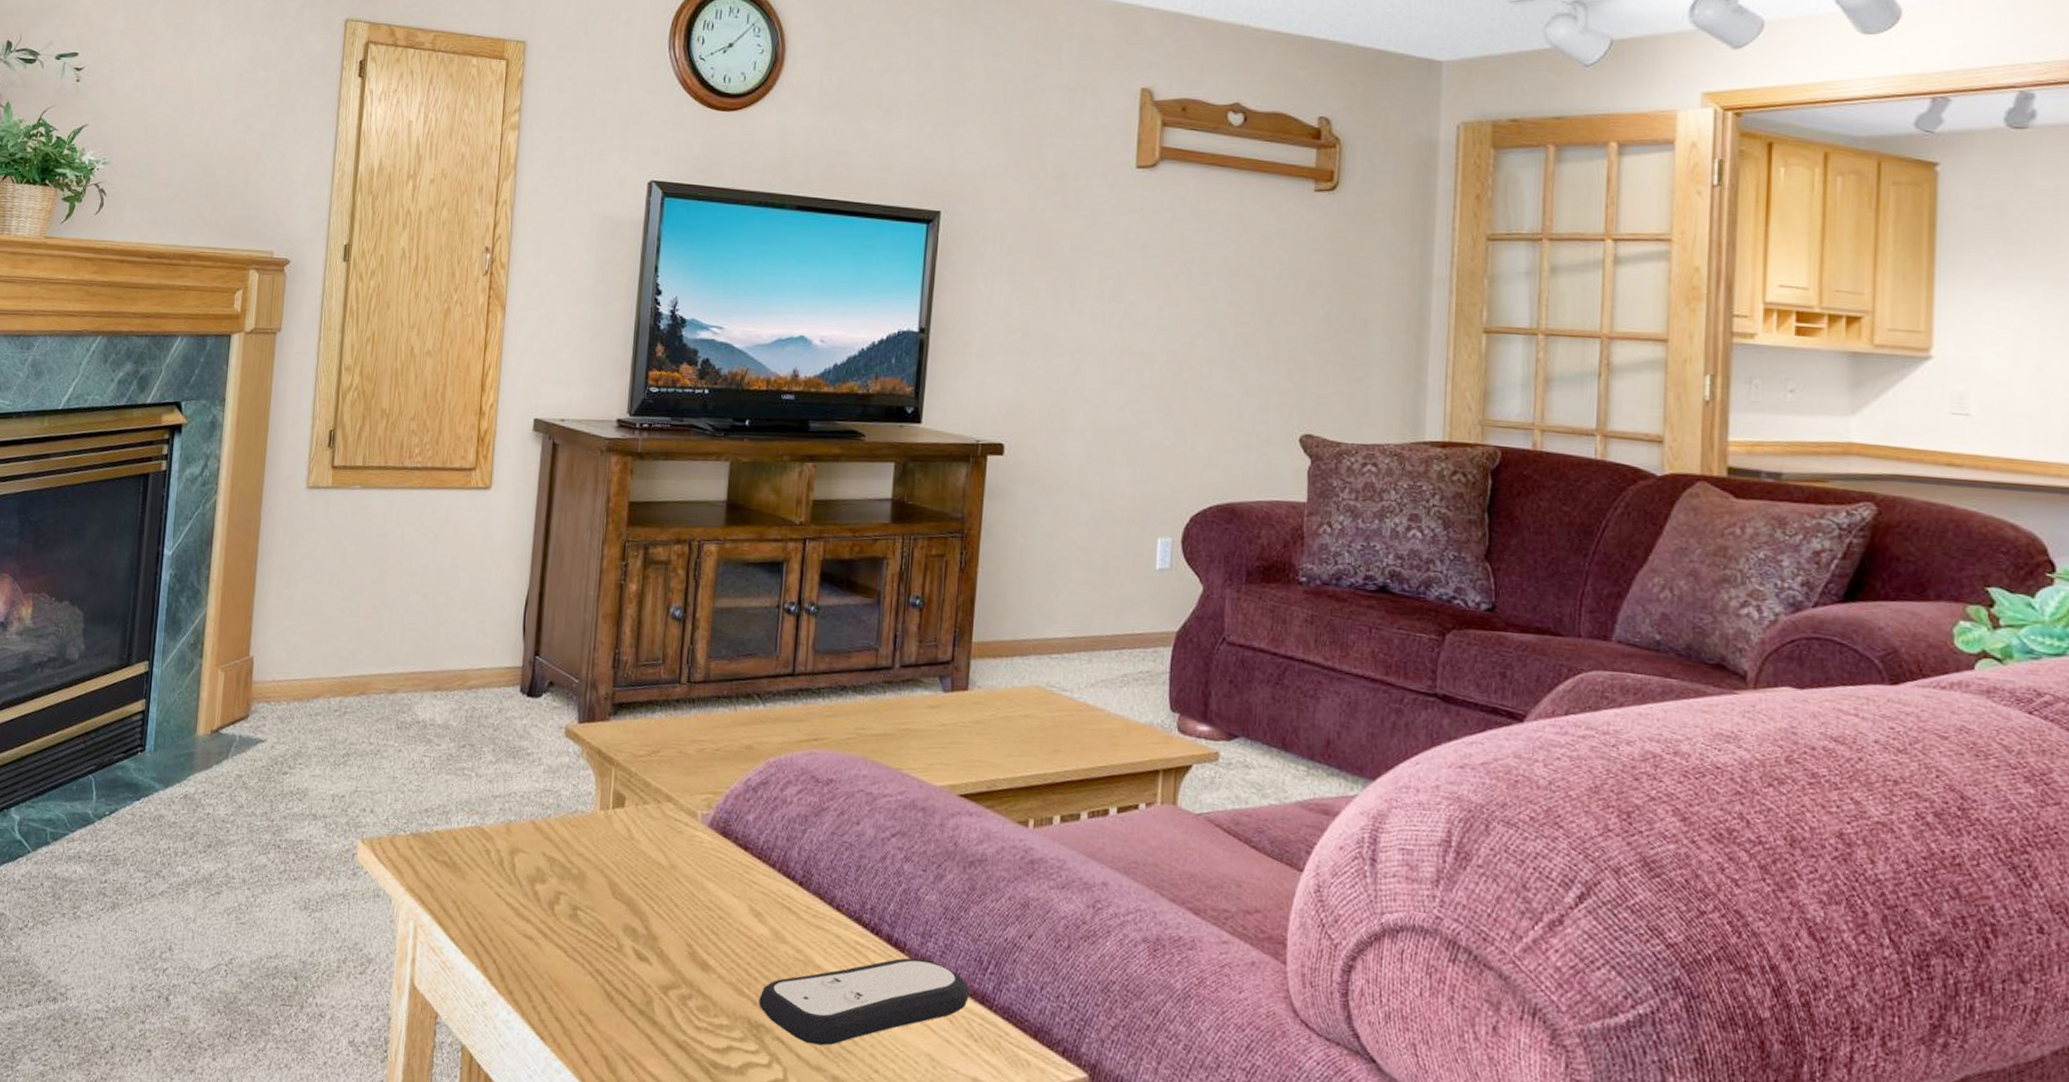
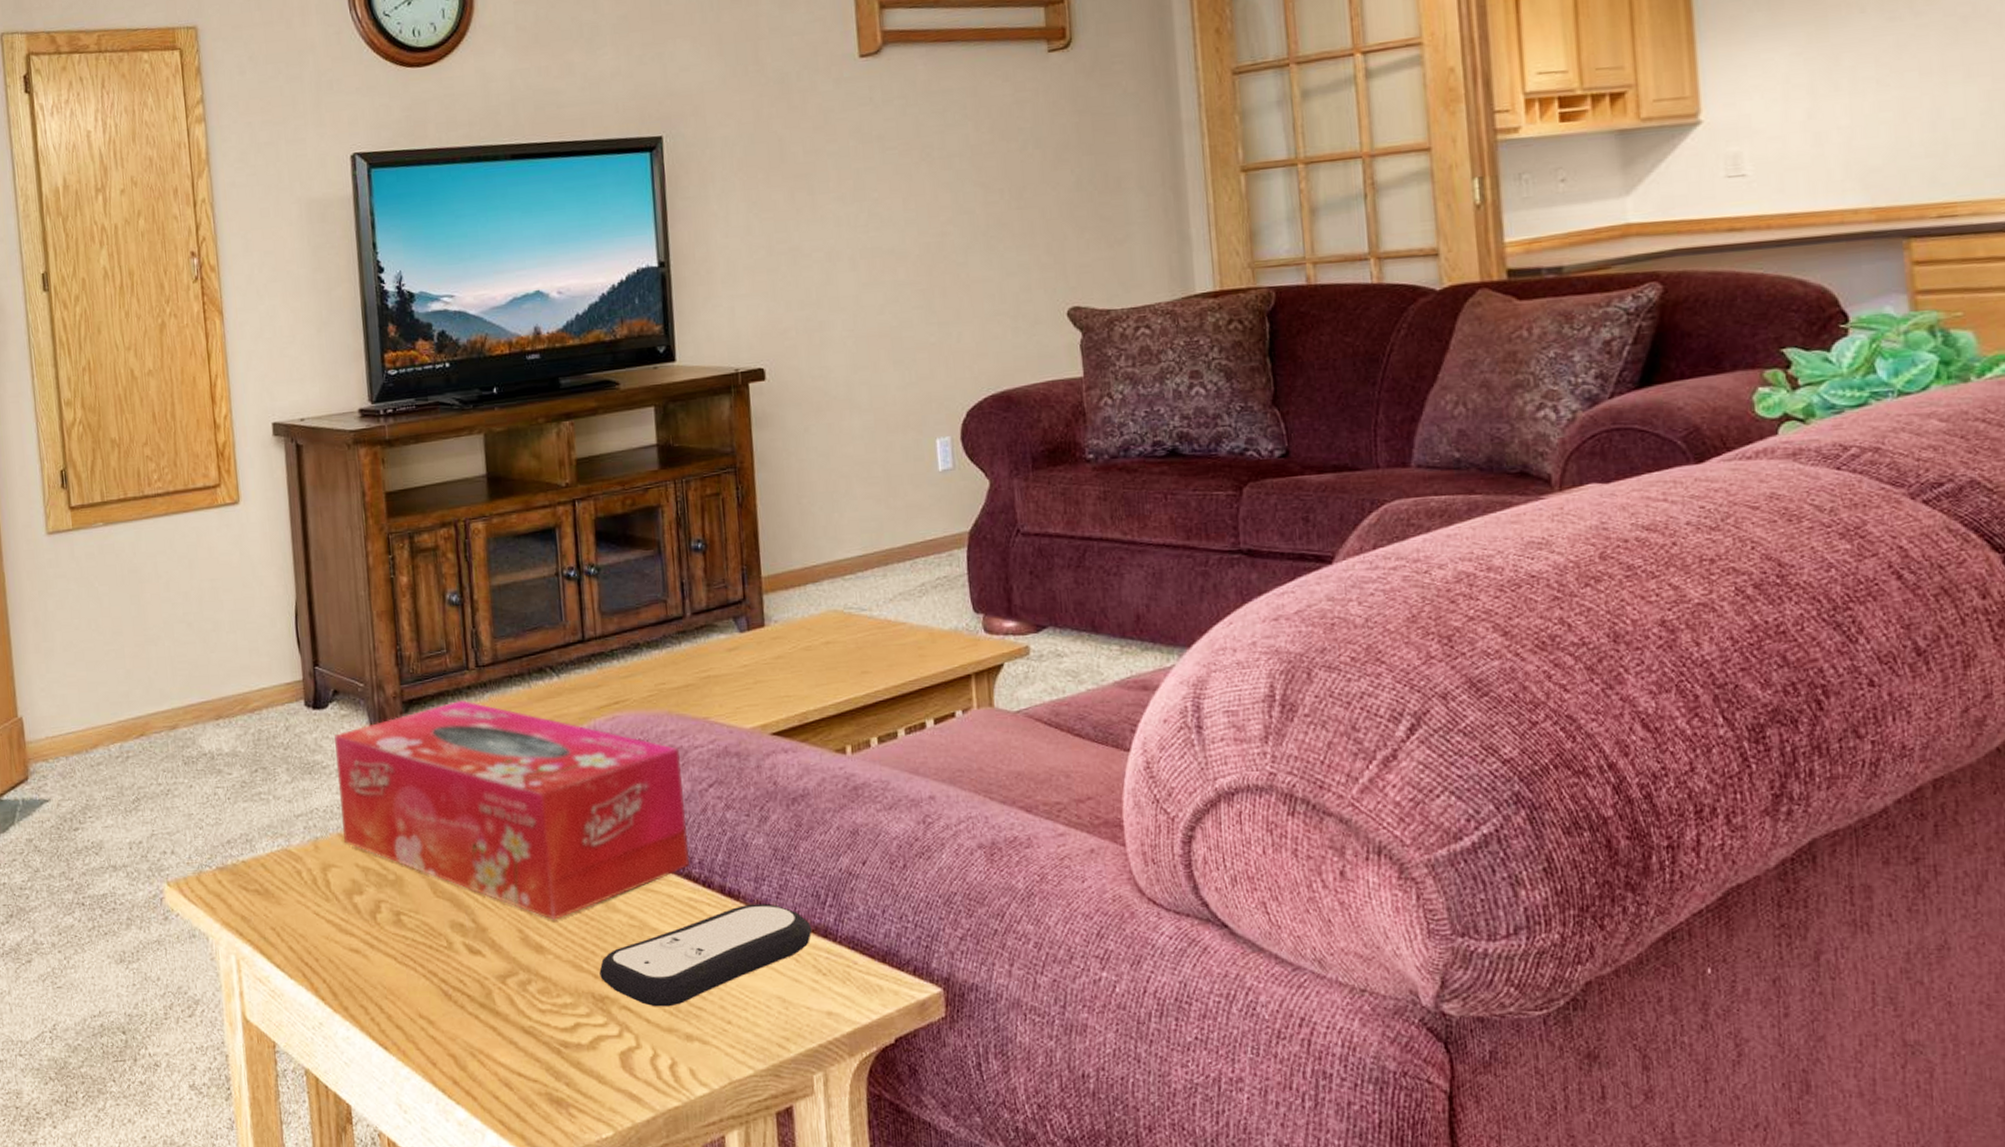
tissue box: none [536,711,868,941] -> present [334,699,689,920]

